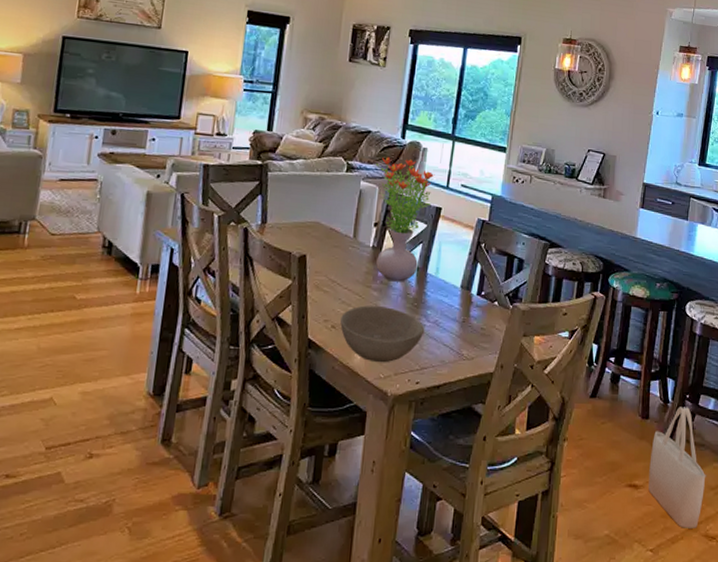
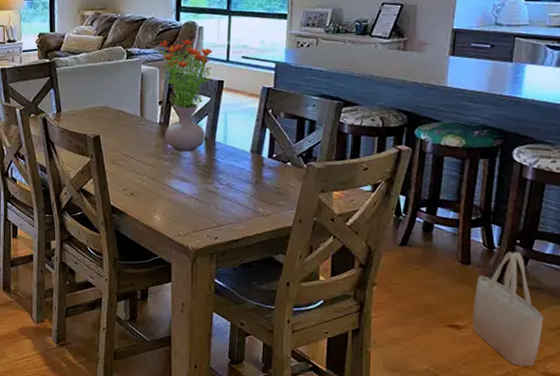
bowl: present [340,305,425,363] -> none [138,174,219,222]

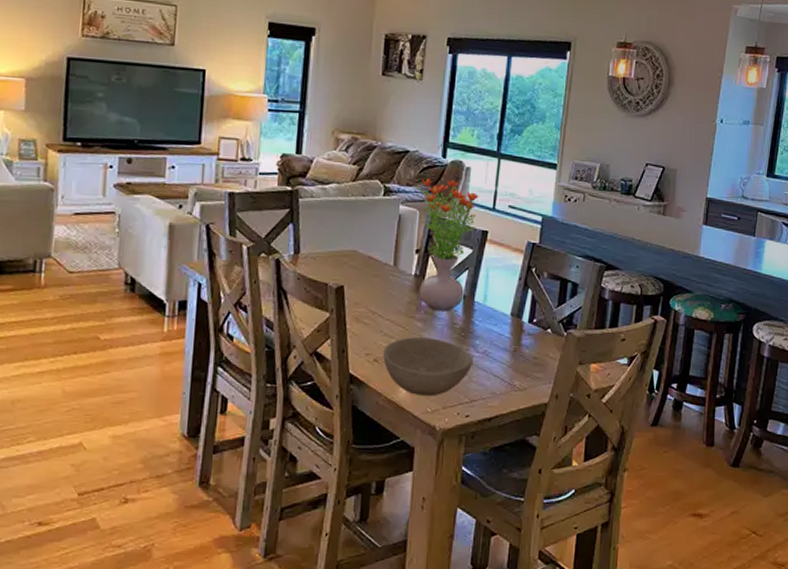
bowl: none [138,174,219,222] -> present [383,337,474,397]
shopping bag: present [473,252,545,367] -> none [714,432,776,556]

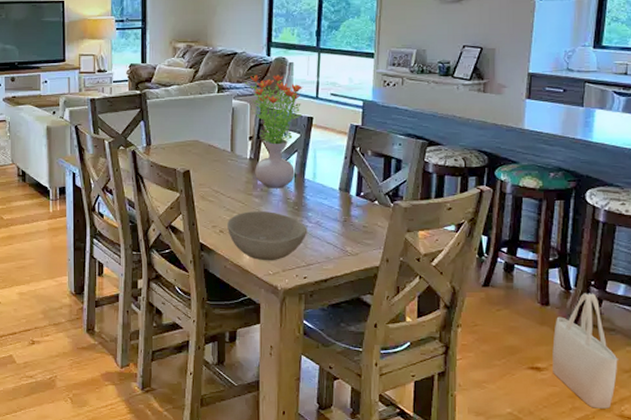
shopping bag: none [714,432,776,556] -> present [552,293,620,409]

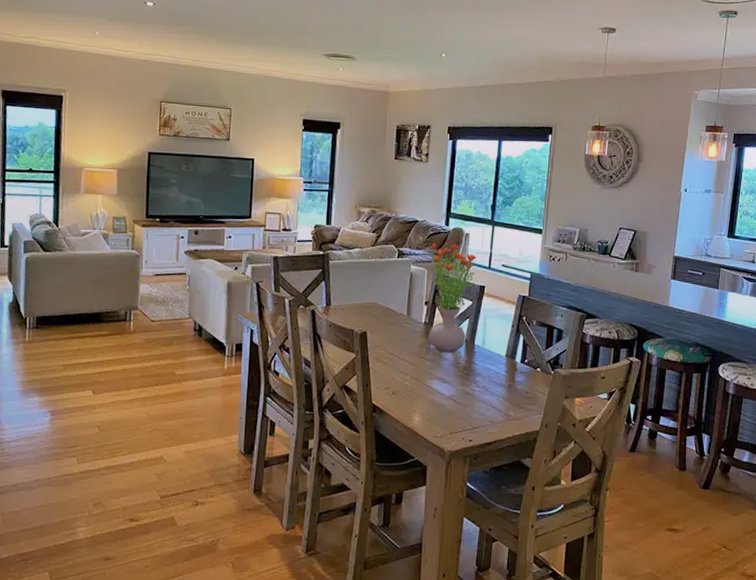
bowl: present [227,211,308,261] -> none [400,374,475,424]
shopping bag: present [552,293,620,409] -> none [687,459,744,568]

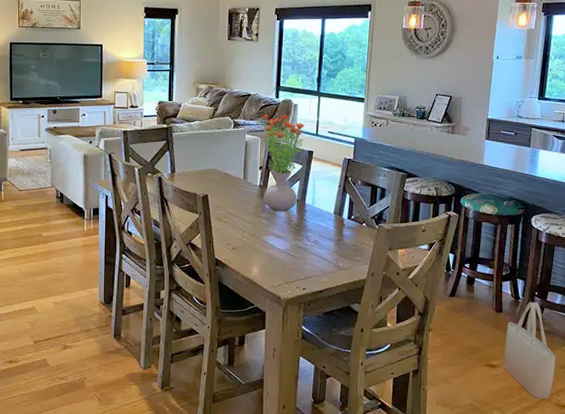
shopping bag: none [687,459,744,568] -> present [504,302,557,399]

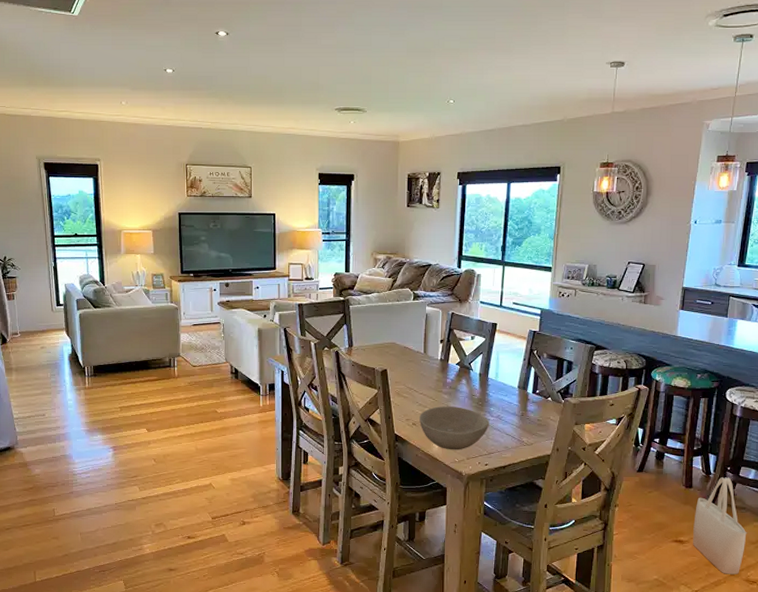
bowl: none [239,231,307,275] -> present [419,406,490,450]
flower arrangement: present [256,114,306,212] -> none [437,285,489,386]

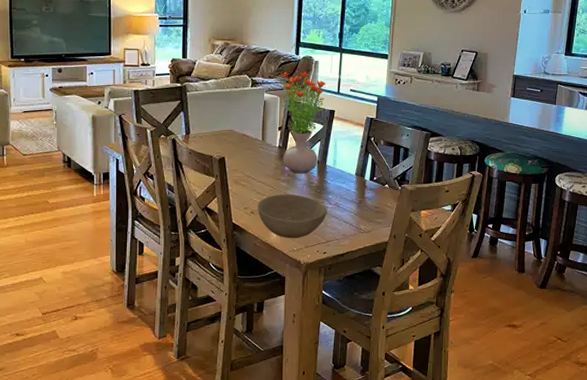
flower arrangement: none [437,285,489,386] -> present [275,71,327,174]
shopping bag: present [693,477,748,575] -> none [526,261,577,357]

